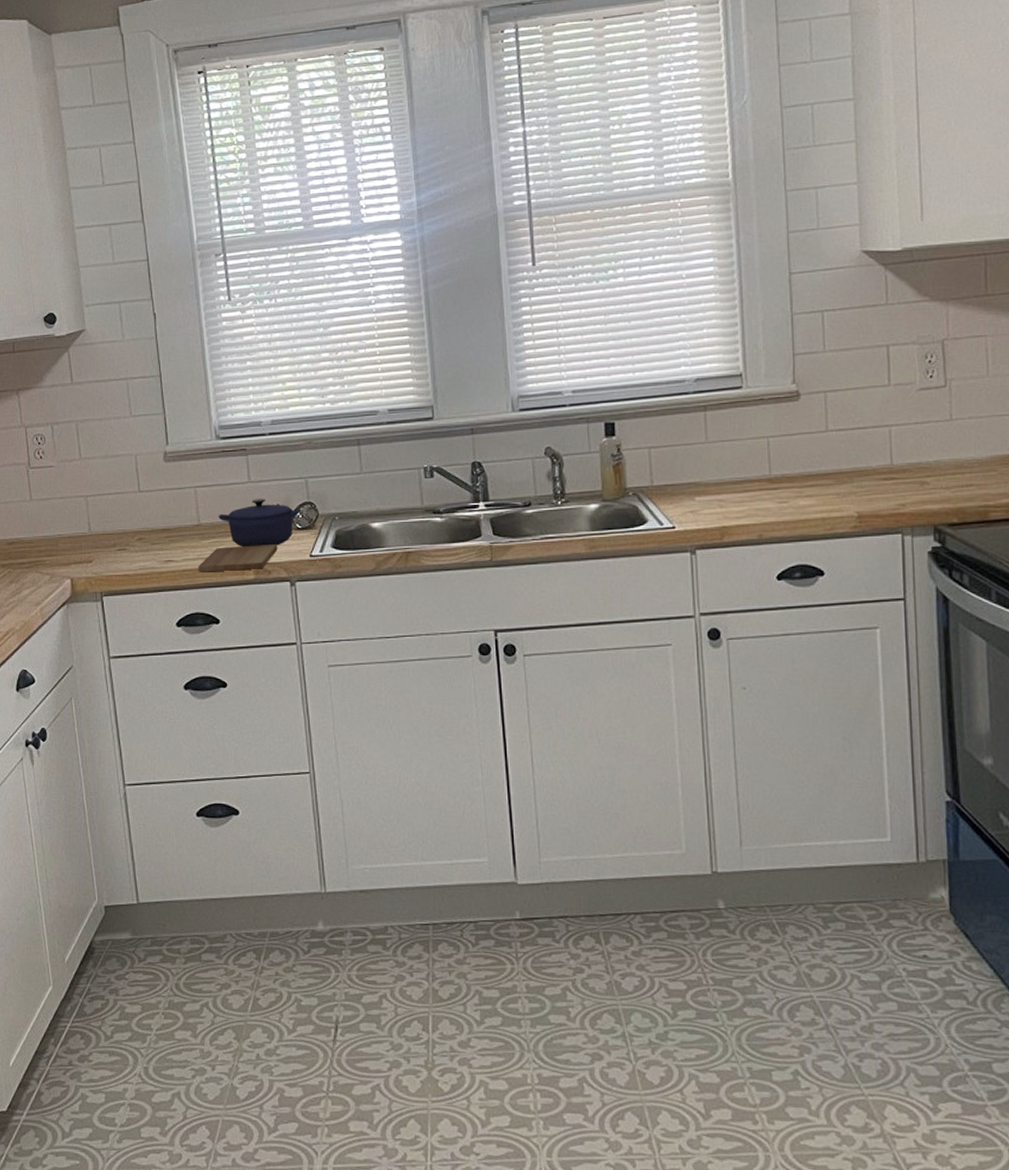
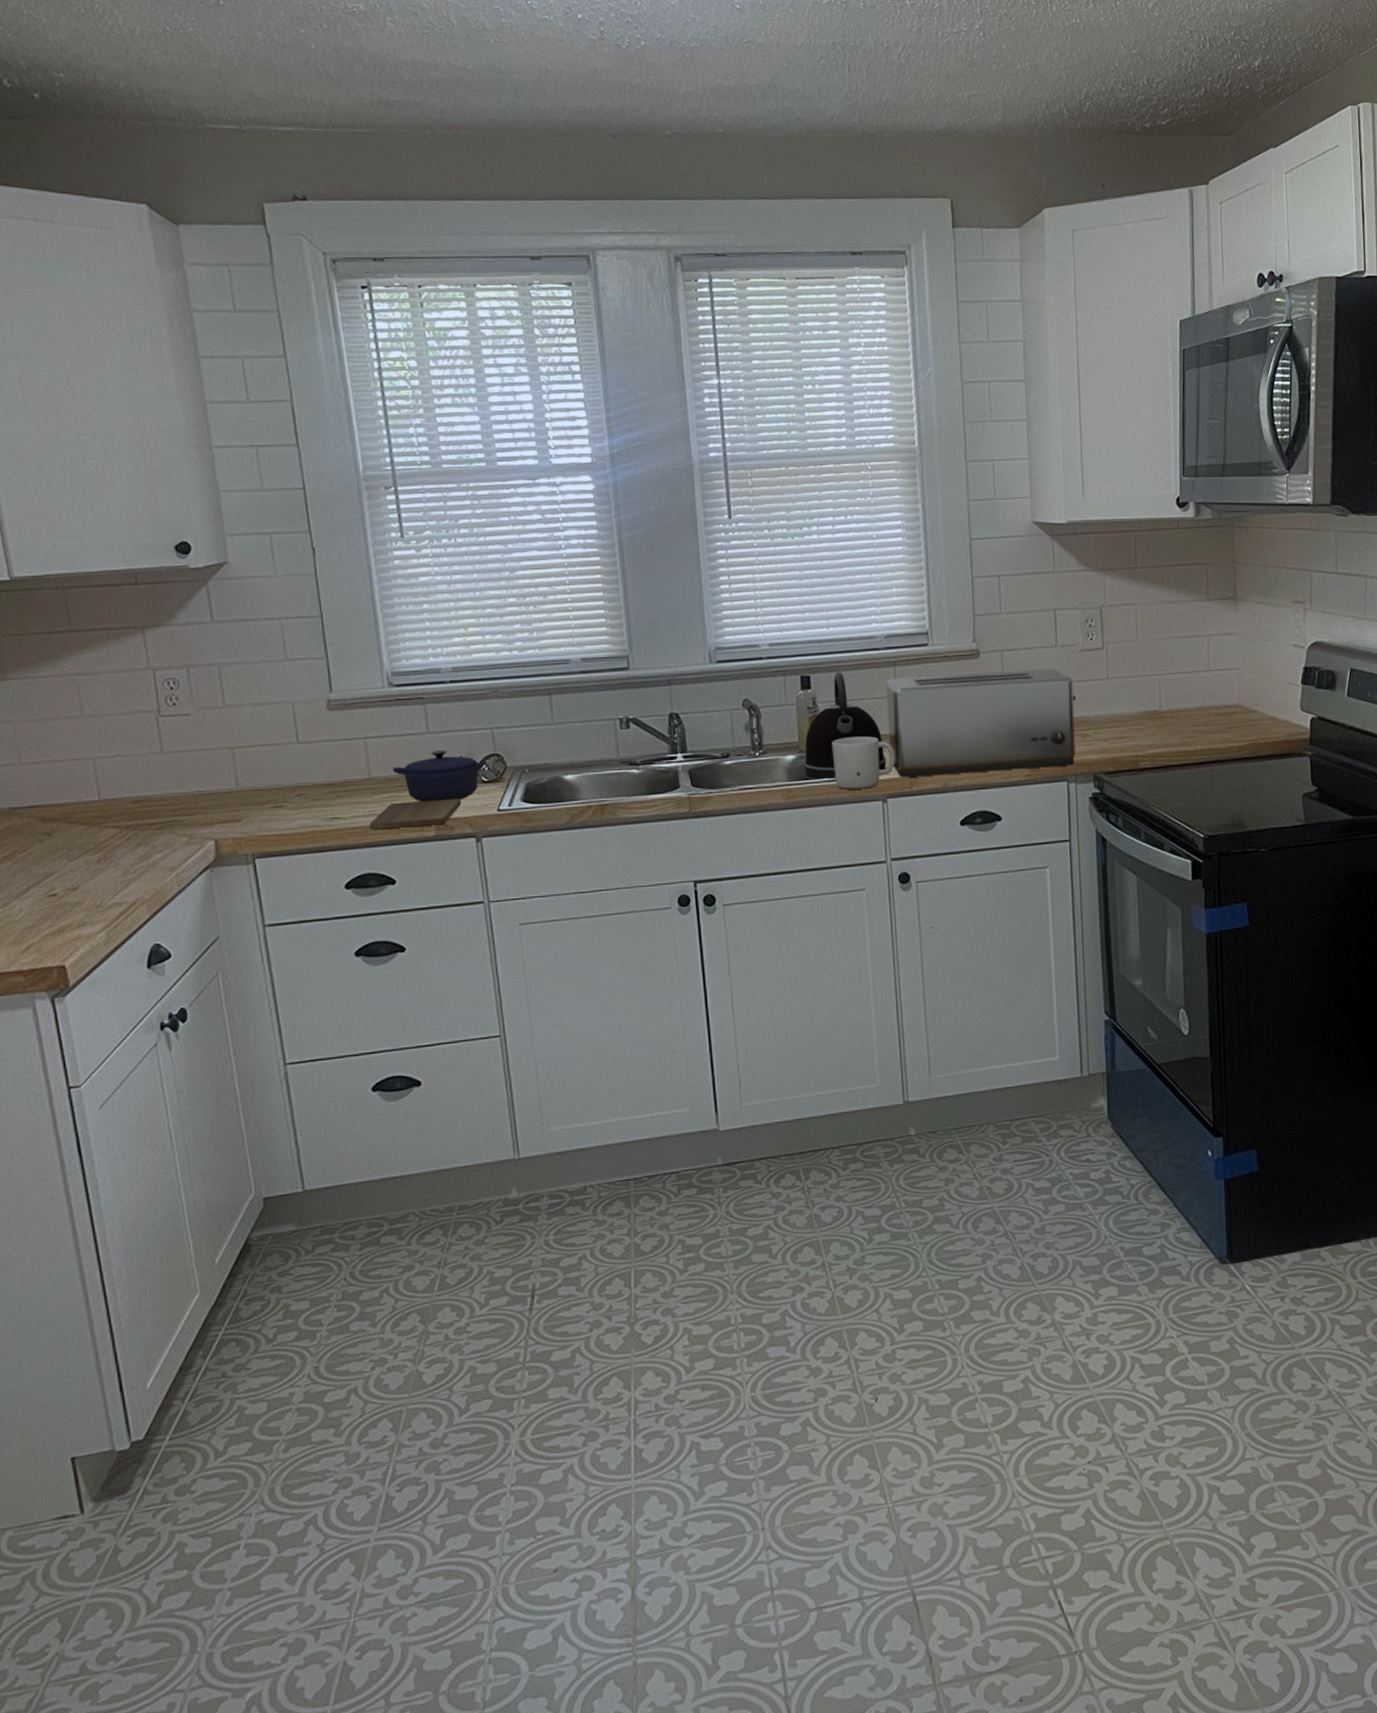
kettle: none [607,417,696,528] -> present [803,671,887,779]
mug: none [637,484,705,540] -> present [832,736,896,790]
toaster: none [695,410,912,528] -> present [885,668,1076,778]

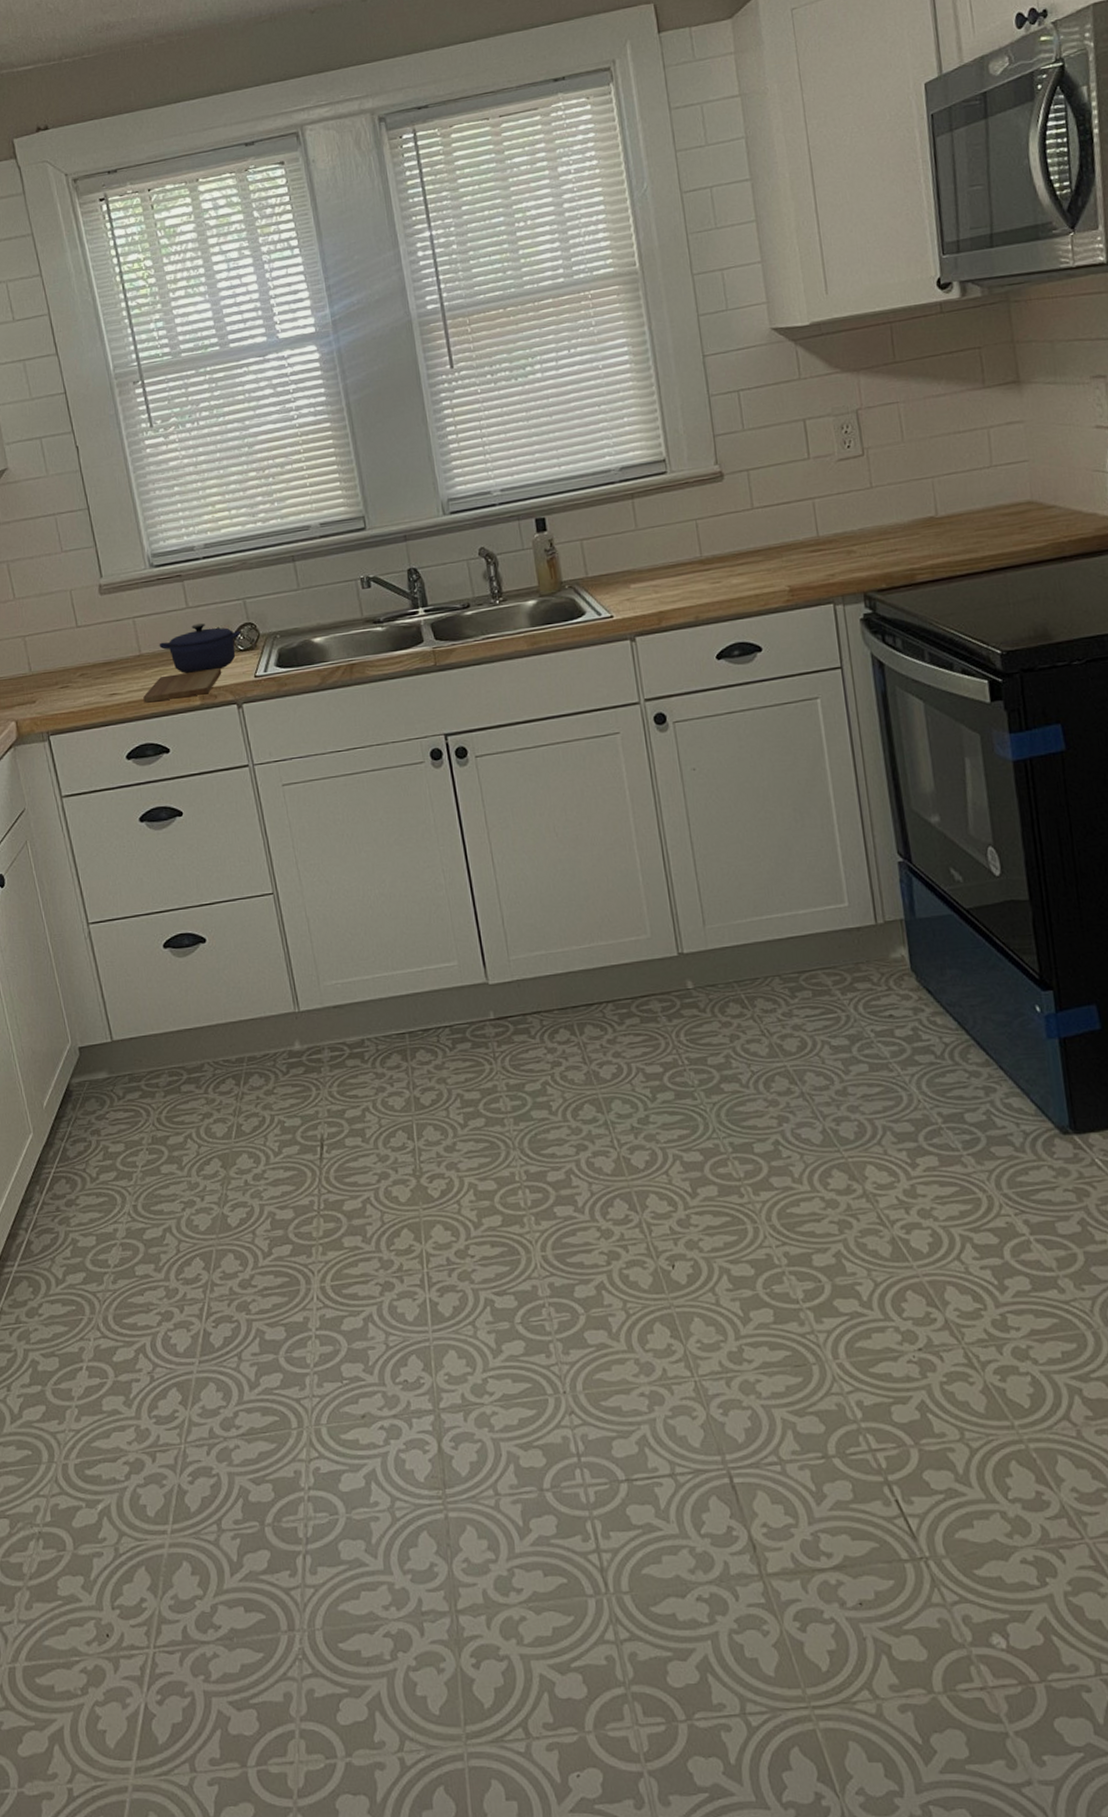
kettle: present [803,671,887,779] -> none [545,510,632,622]
mug: present [832,736,896,790] -> none [572,574,641,631]
toaster: present [885,668,1076,778] -> none [624,483,841,614]

